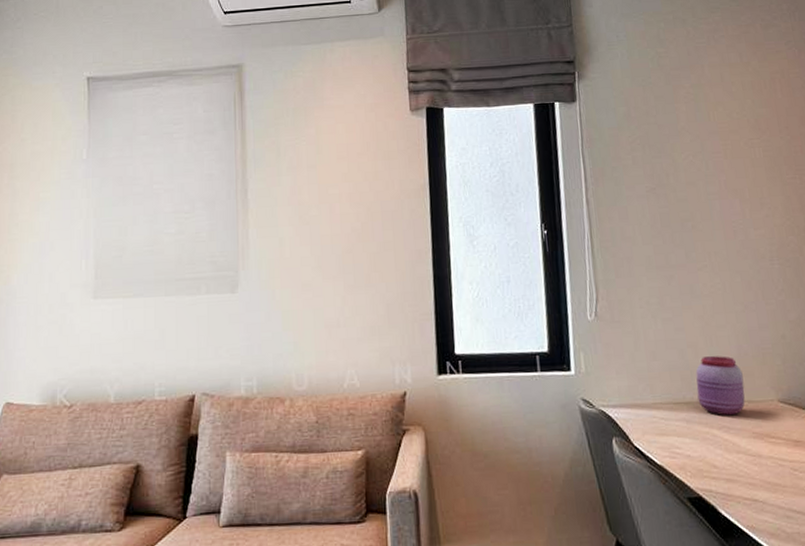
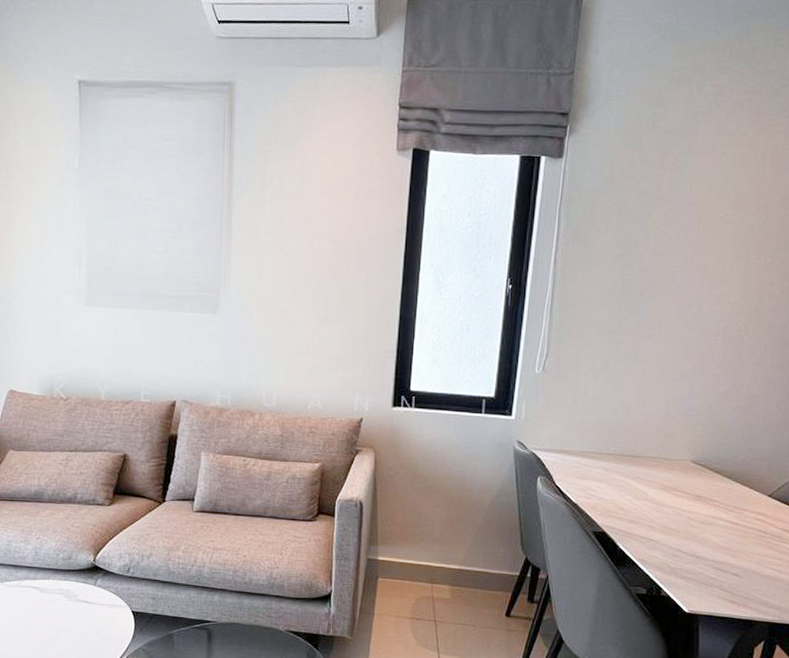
jar: present [695,356,745,416] -> none [620,416,665,469]

